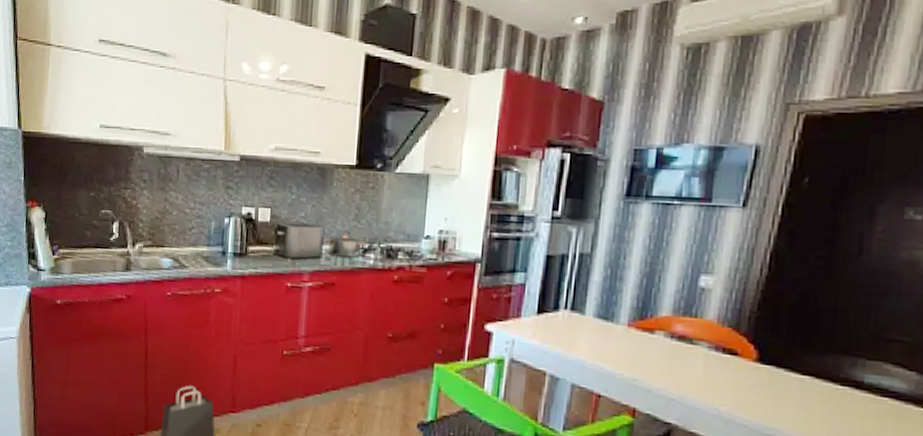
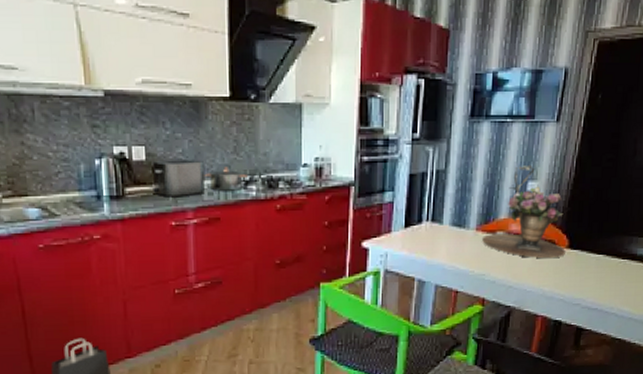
flower arrangement: none [635,255,752,372] -> present [482,164,565,259]

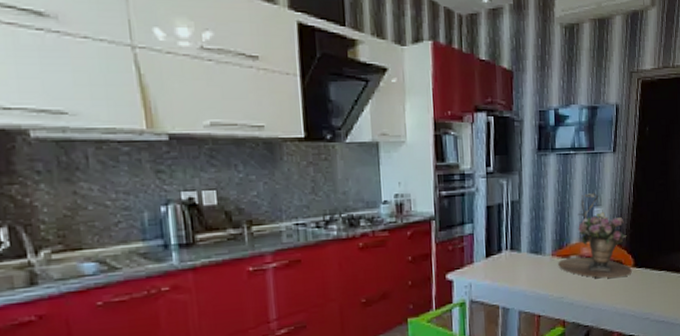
toaster: present [153,160,205,198] -> none [226,201,283,242]
cooking pot: present [204,165,249,191] -> none [281,206,329,233]

